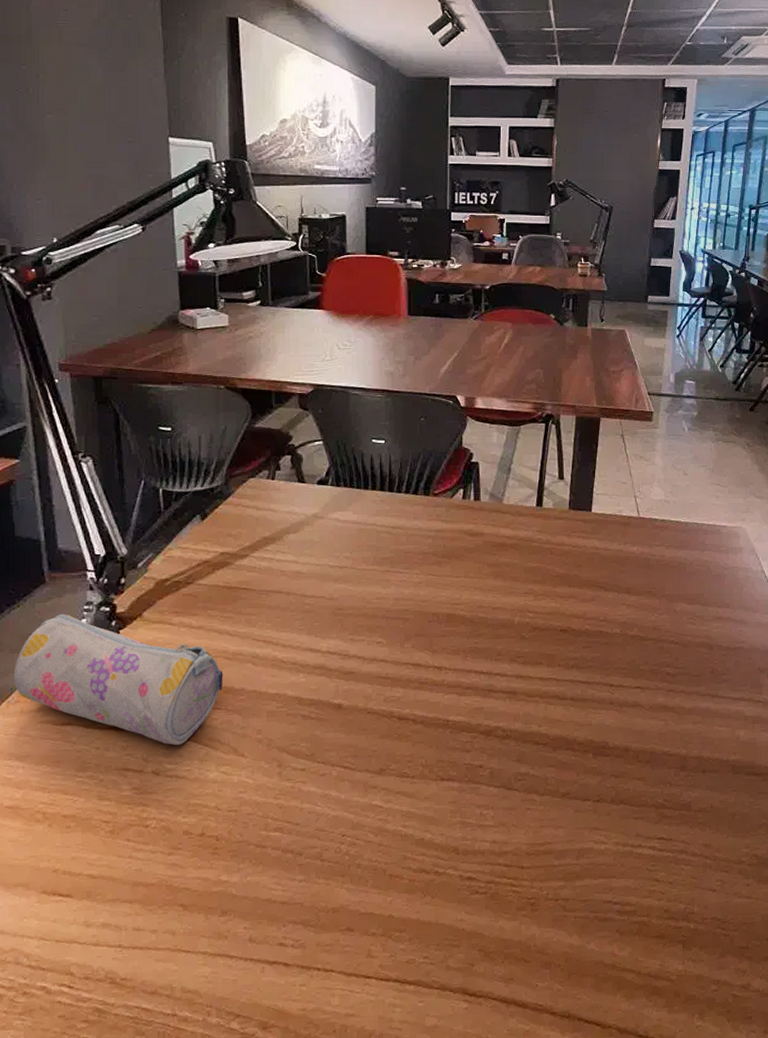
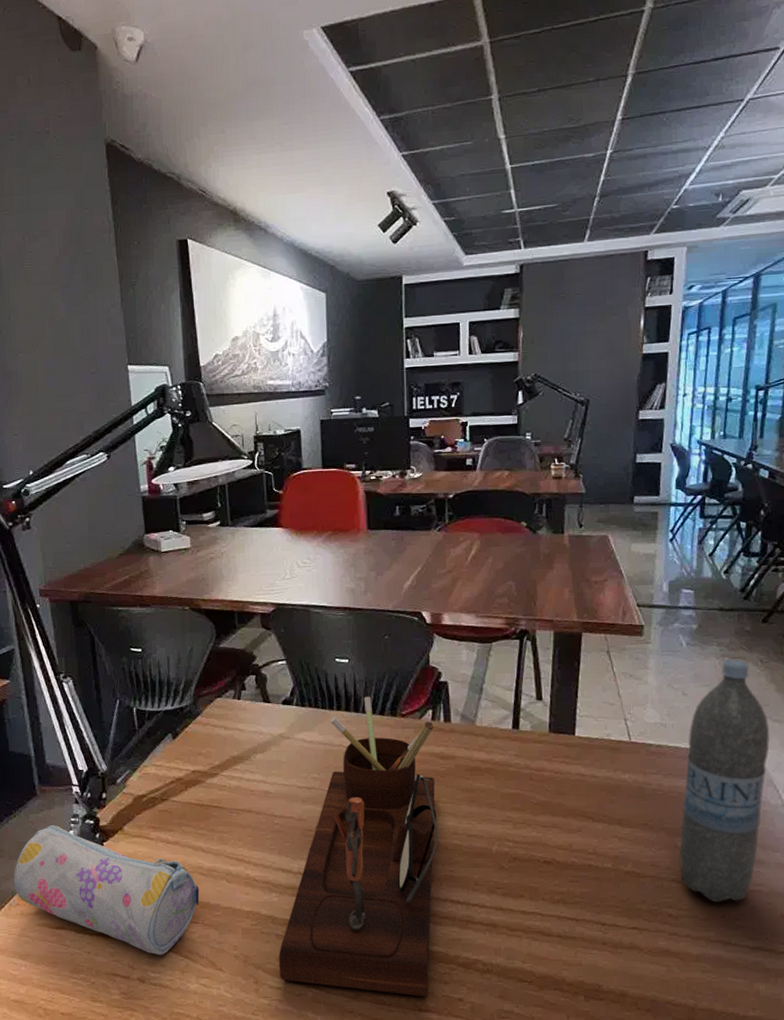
desk organizer: none [304,476,466,767] -> present [279,696,439,997]
water bottle: none [677,442,753,660] -> present [679,658,770,903]

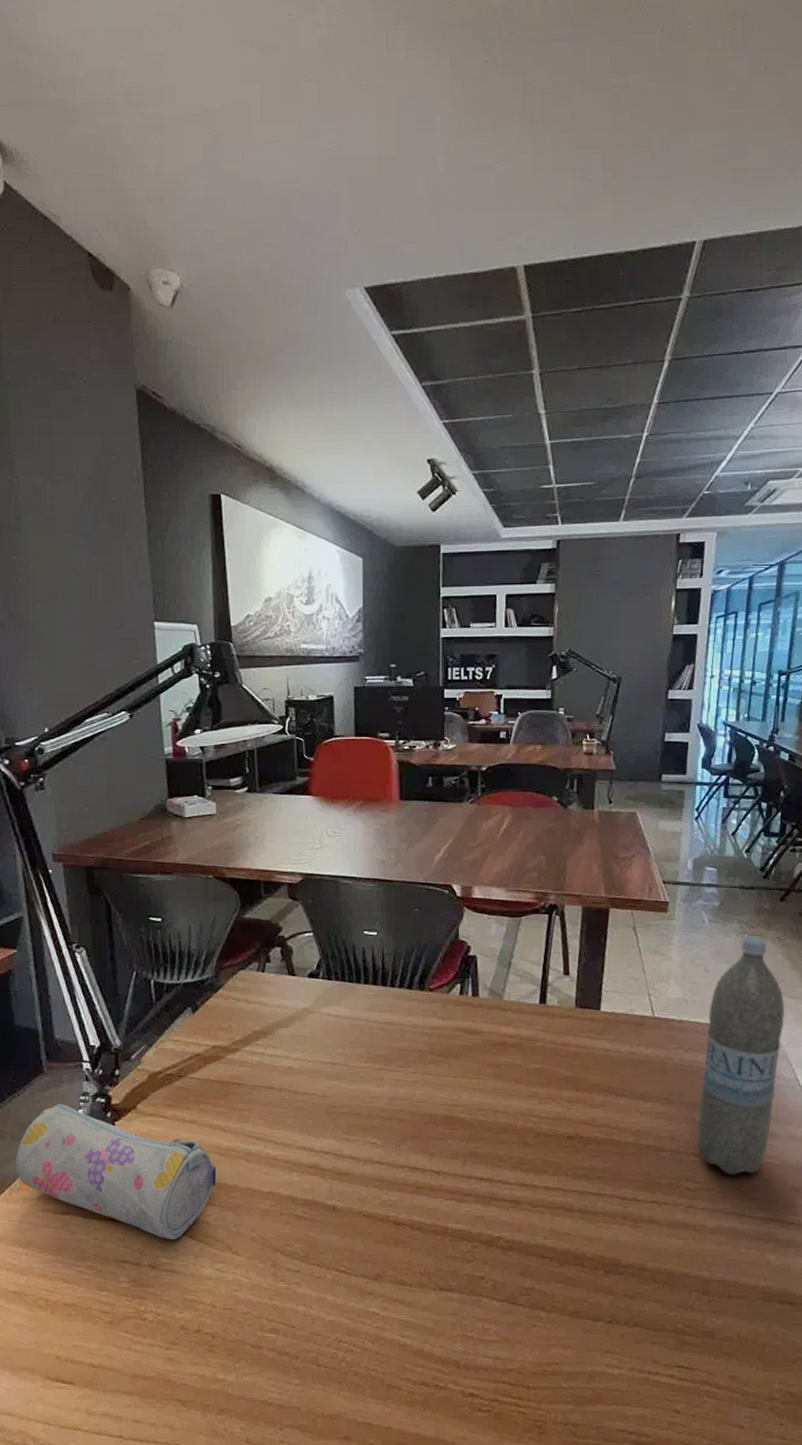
desk organizer: present [279,696,439,997] -> none [298,970,465,1276]

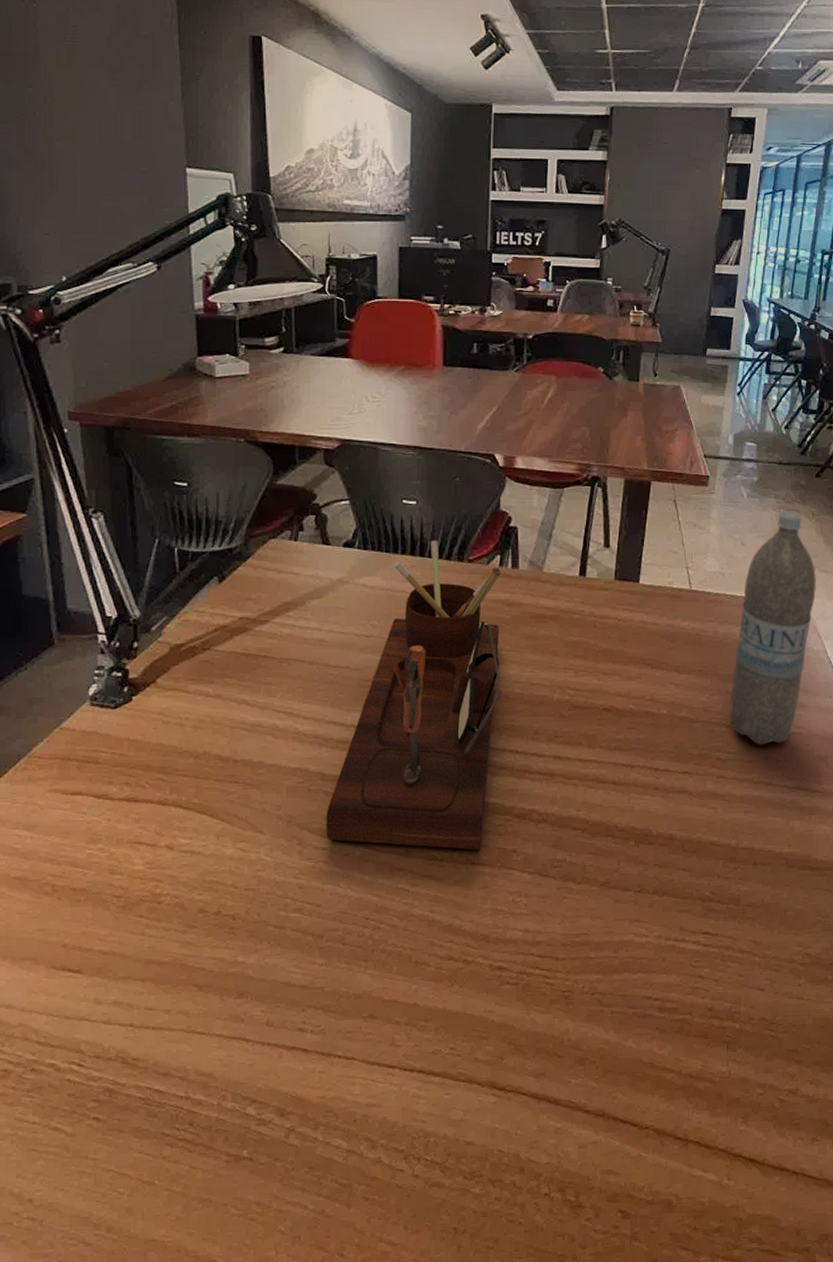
pencil case: present [15,1104,217,1239] -> none [20,679,241,819]
desk organizer: none [298,970,465,1276] -> present [326,540,502,850]

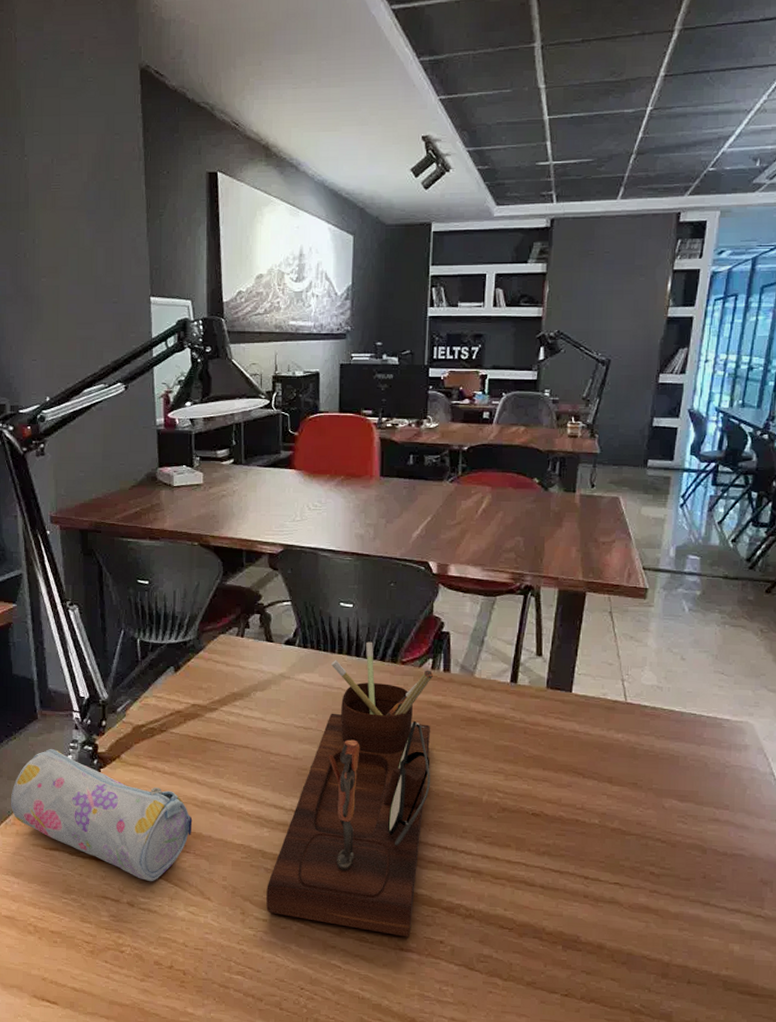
pencil case: none [20,679,241,819] -> present [10,749,193,881]
water bottle: present [730,511,816,745] -> none [665,626,764,864]

